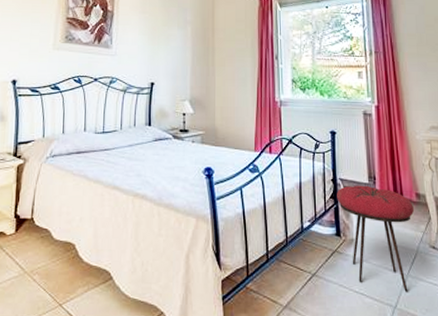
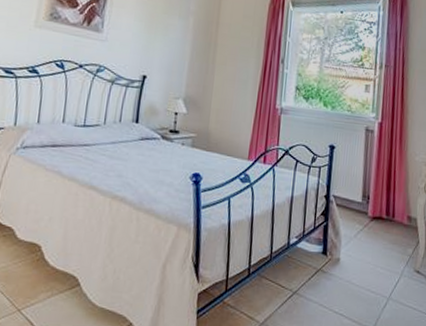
stool: present [337,185,414,292] -> none [327,203,404,315]

